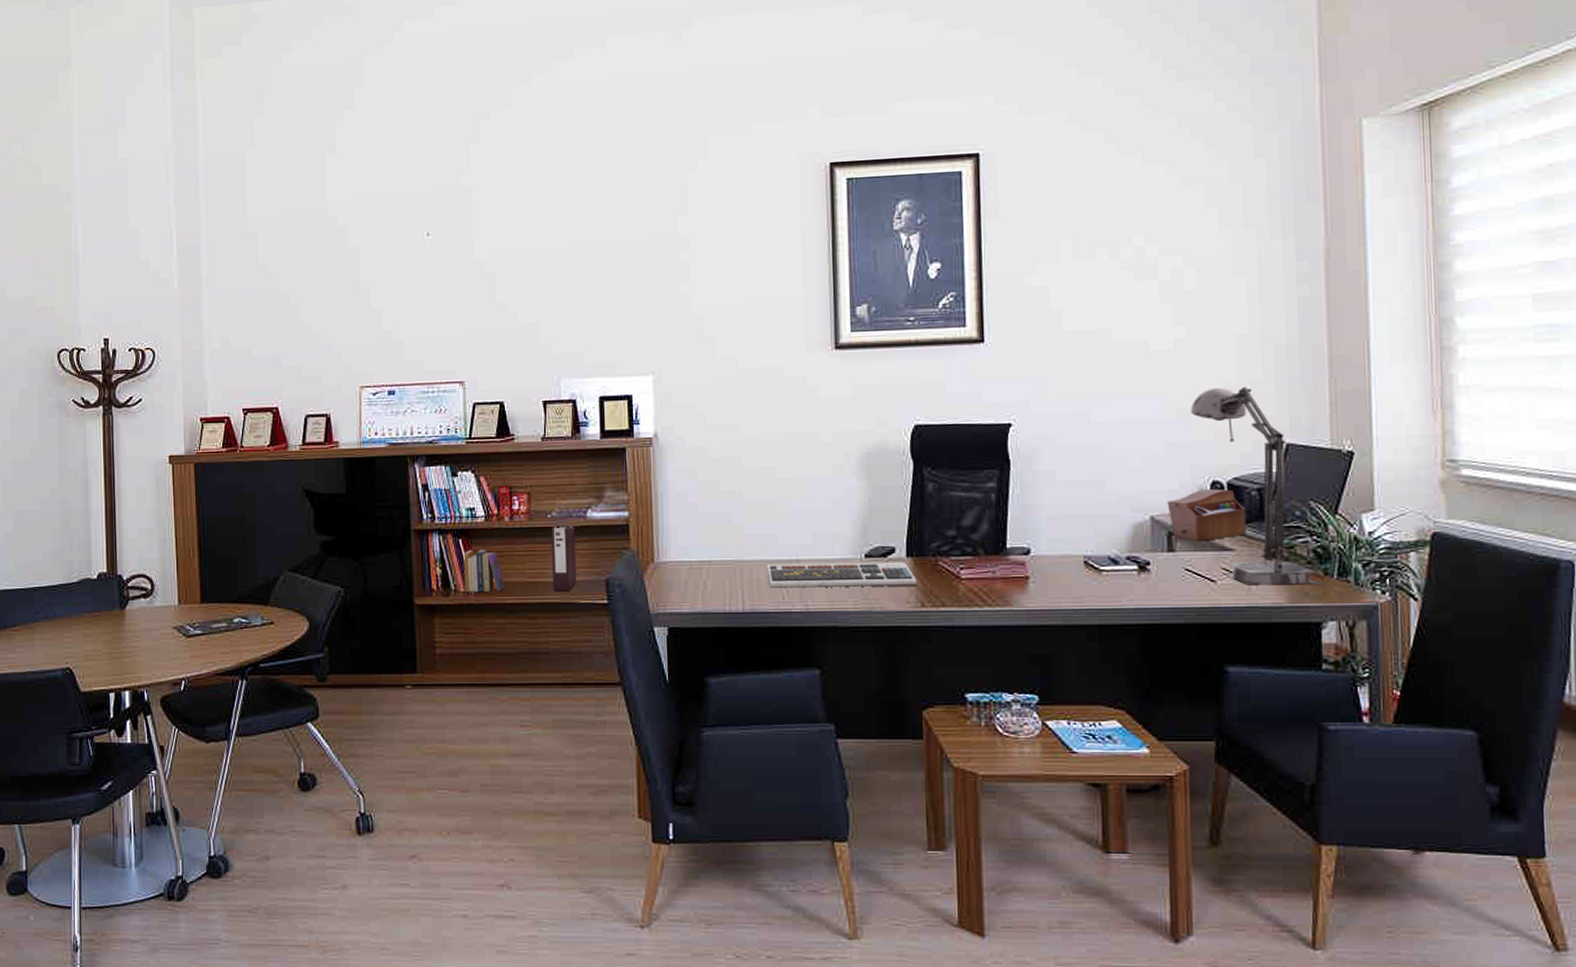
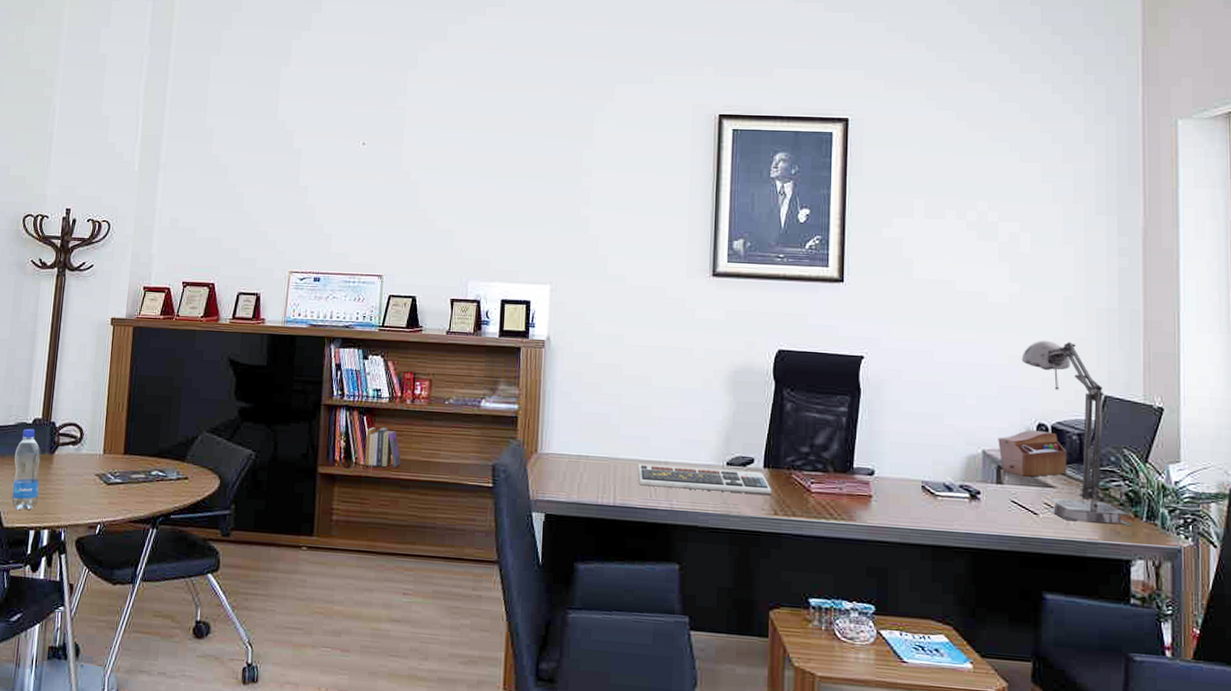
bottle: none [82,584,115,673] -> present [12,428,41,511]
binder: present [551,523,576,592] -> none [444,410,468,473]

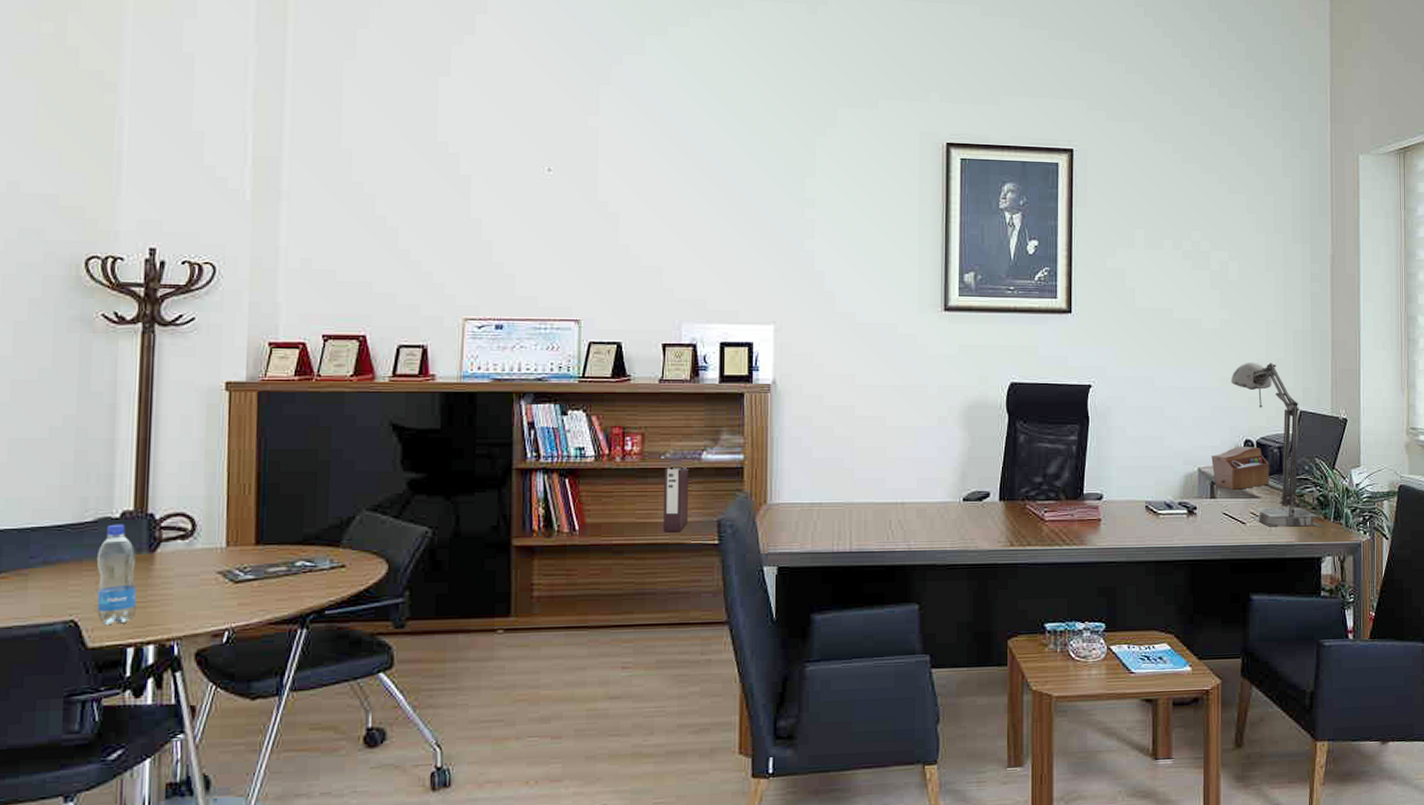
books: present [364,427,402,467] -> none [568,489,613,533]
binder: none [444,410,468,473] -> present [663,465,688,532]
computer keyboard: present [637,464,772,495] -> none [873,505,1008,529]

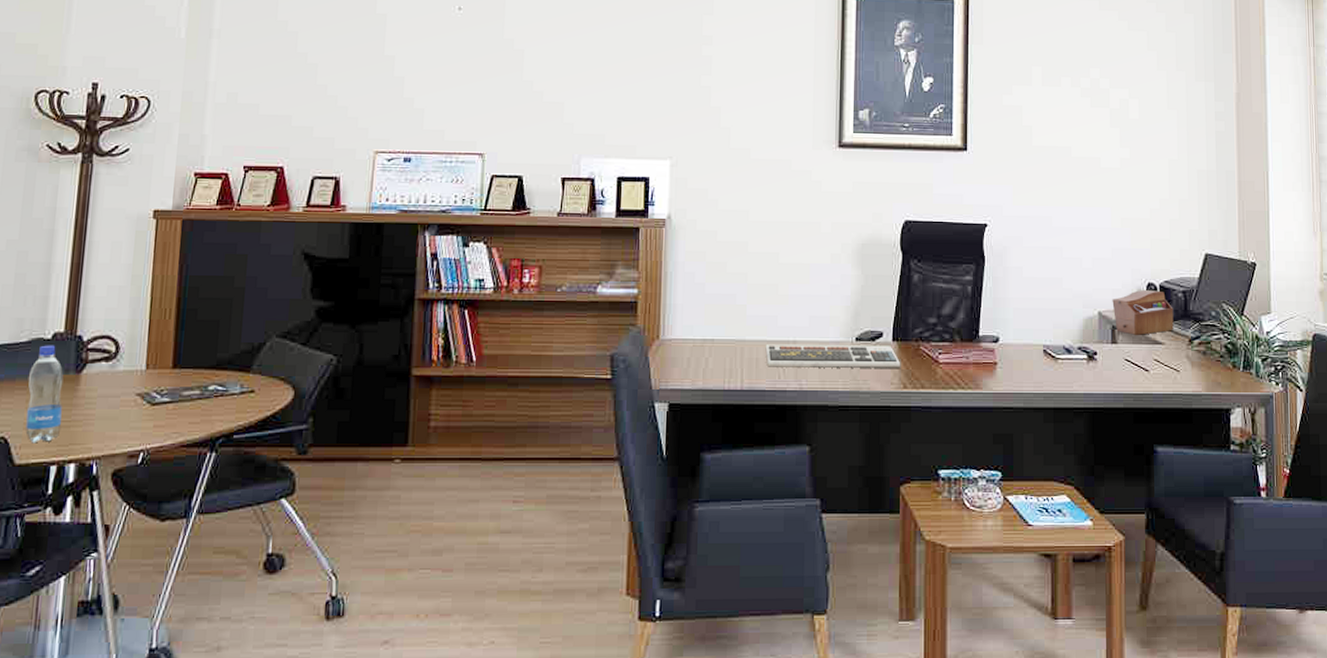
binder: present [663,465,688,532] -> none [558,298,583,366]
computer keyboard: none [873,505,1008,529] -> present [765,344,901,368]
desk lamp: present [1230,362,1322,528] -> none [1132,202,1231,377]

